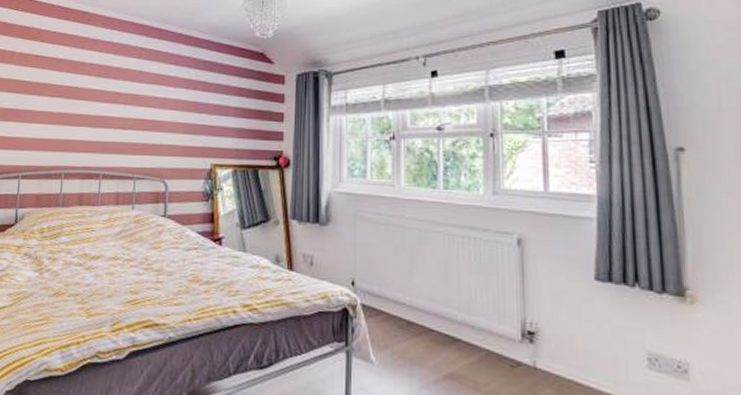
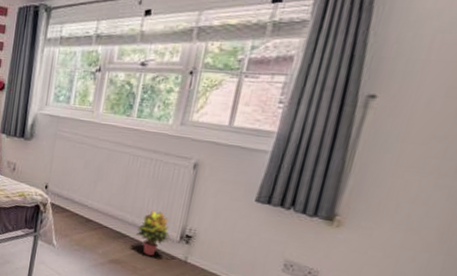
potted plant: none [470,302,511,364] -> present [136,210,171,256]

